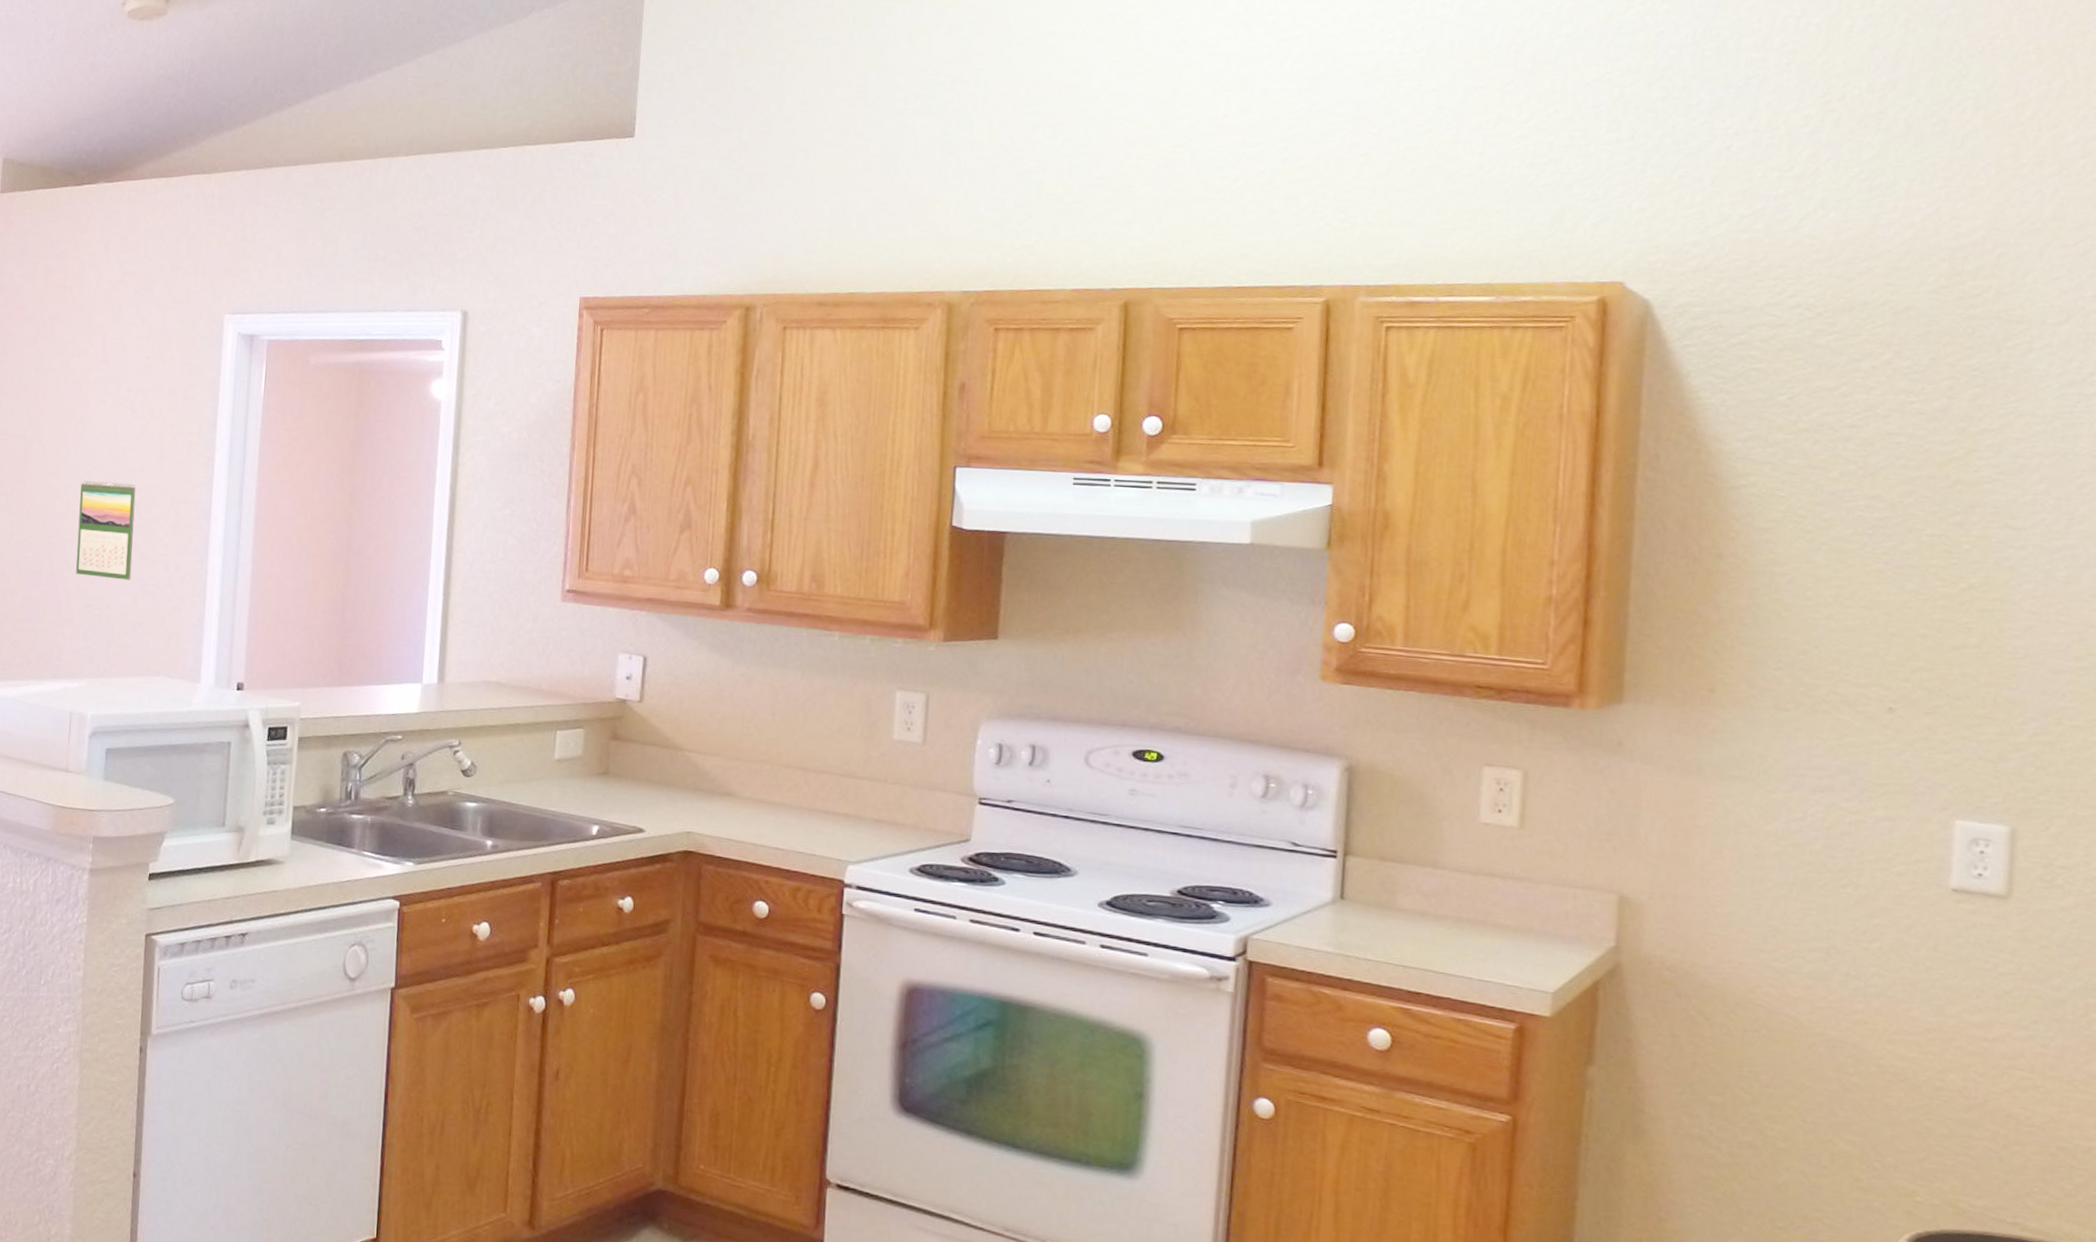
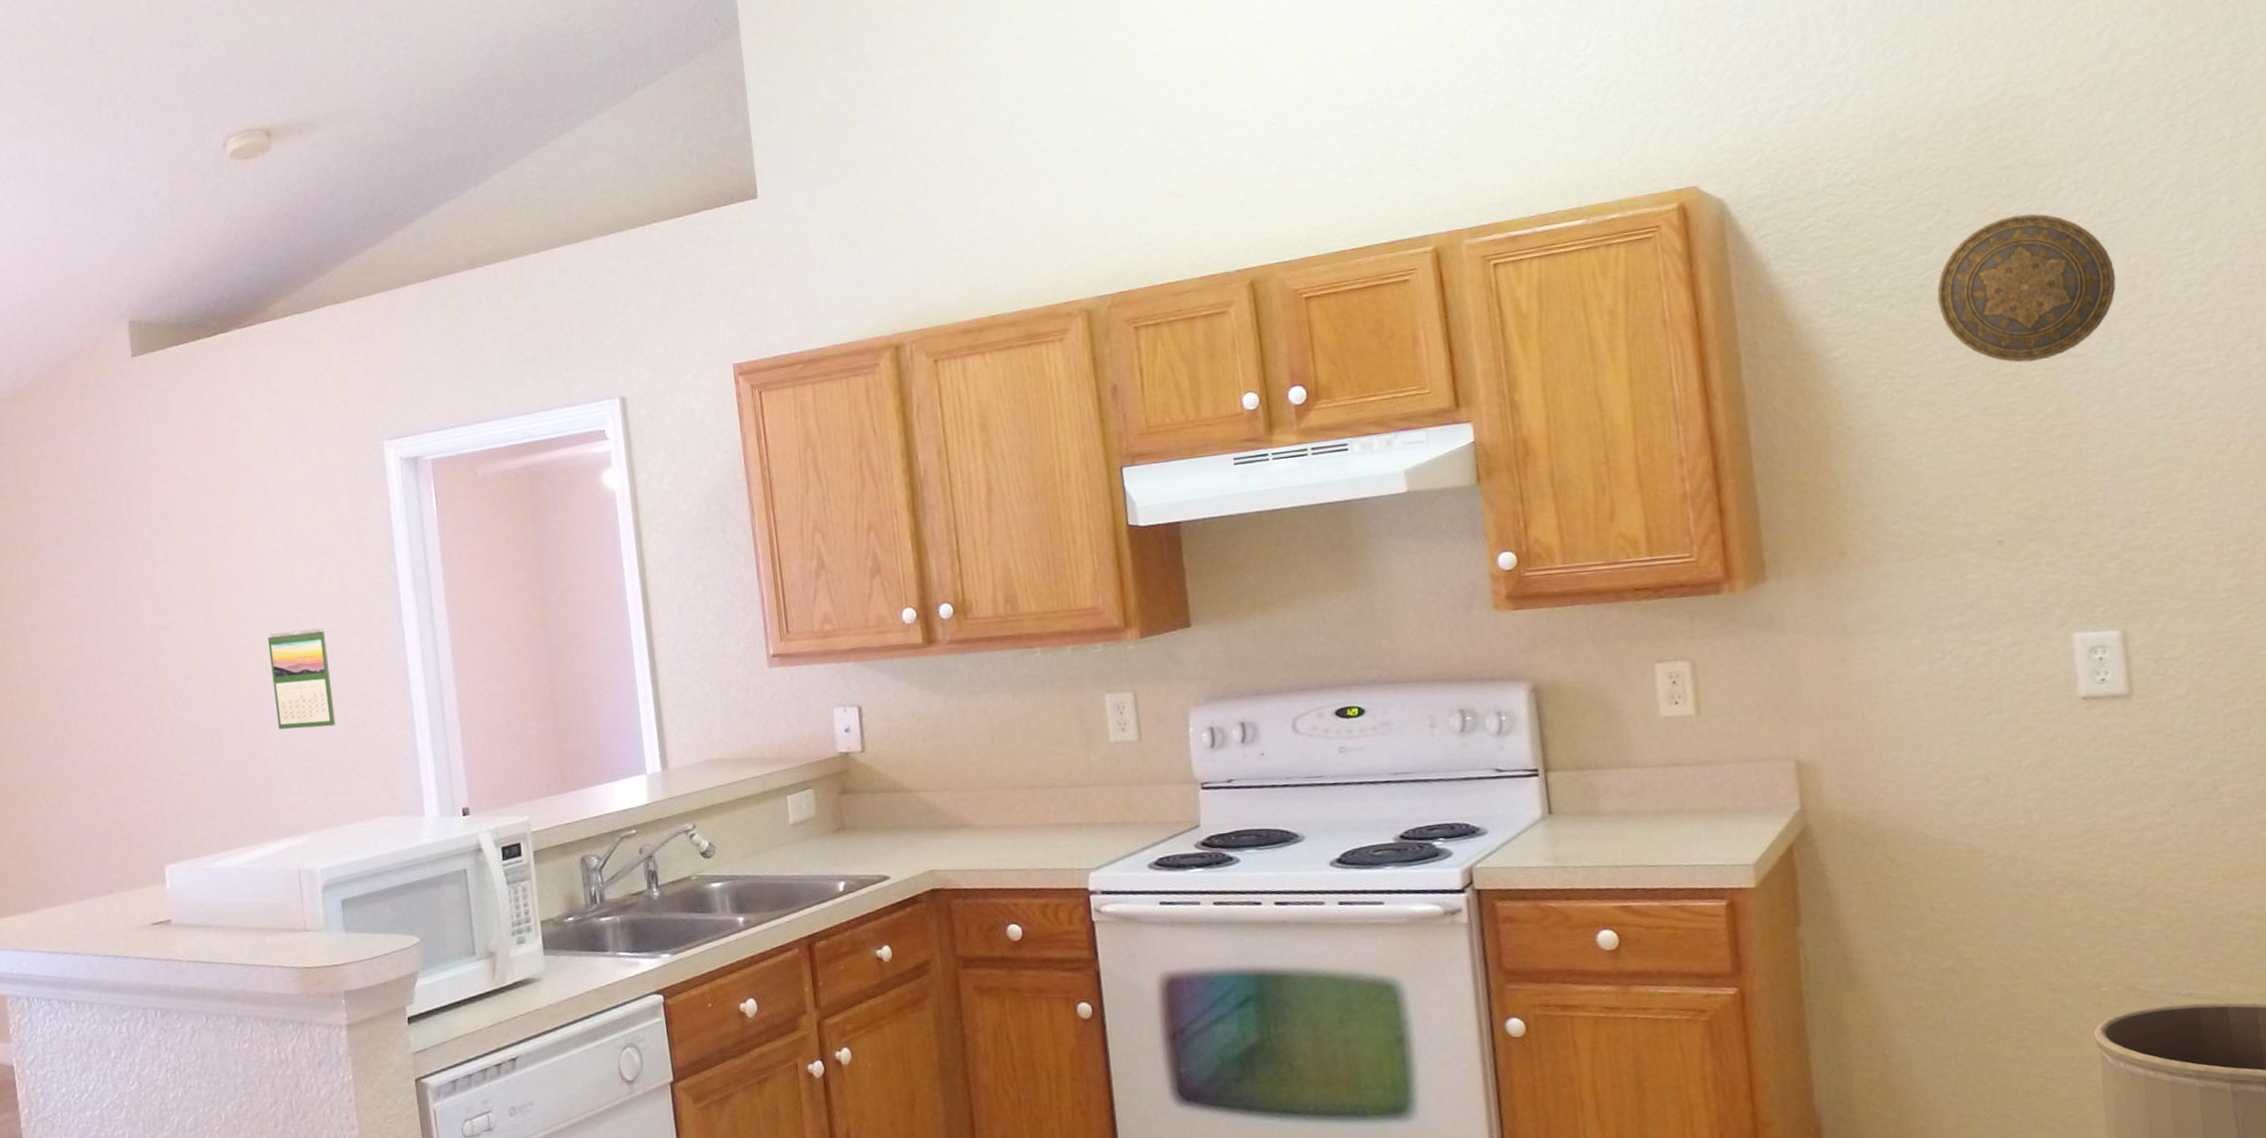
decorative plate: none [1869,369,2078,527] -> present [1937,213,2116,363]

